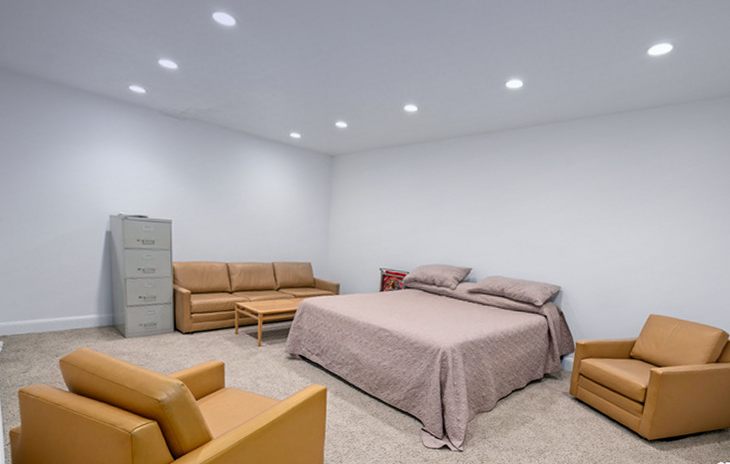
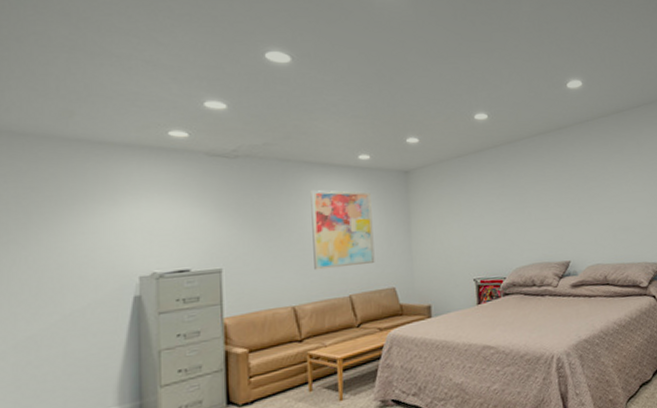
wall art: none [245,162,298,238] -> present [310,190,375,271]

